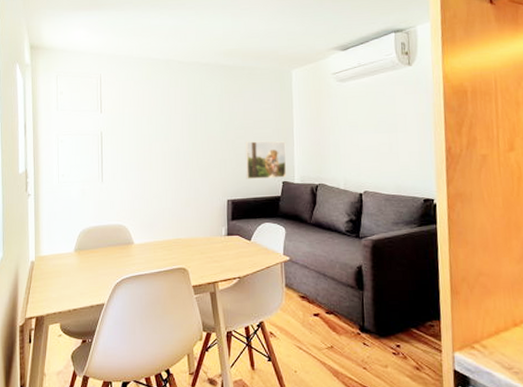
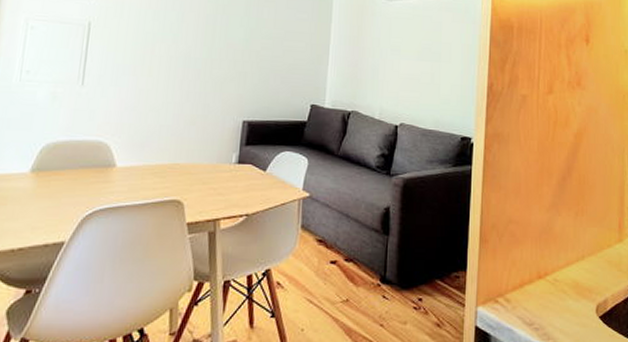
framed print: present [245,141,286,179] -> none [268,54,319,101]

